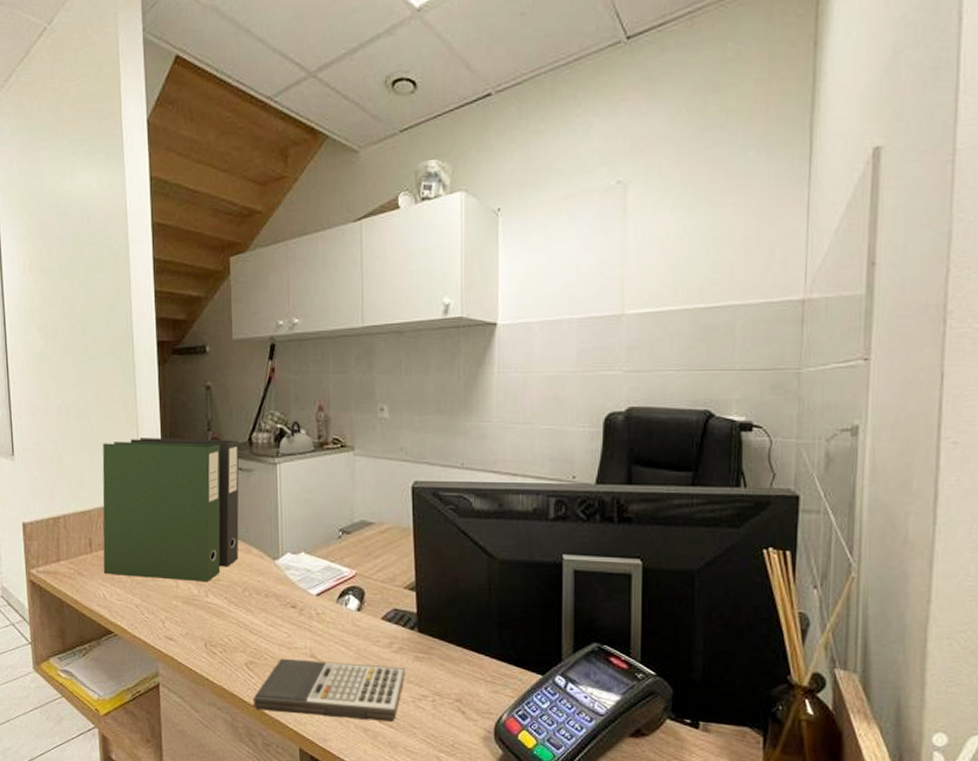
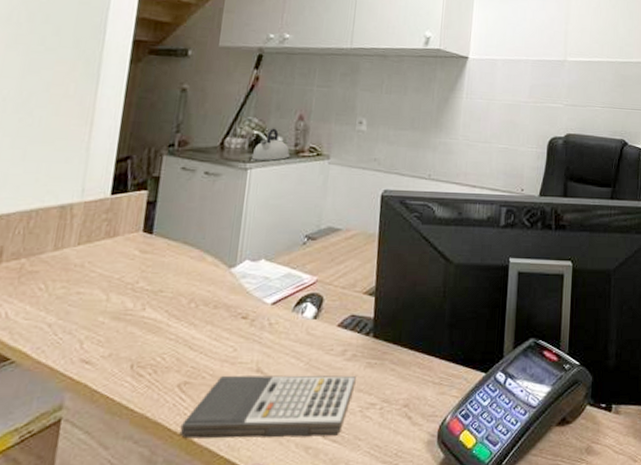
binder: present [102,438,240,583] -> none [11,136,210,295]

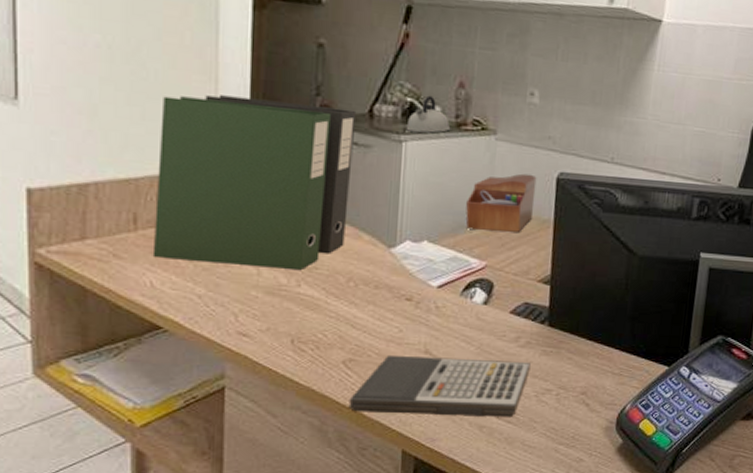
binder: none [11,136,210,295] -> present [152,95,357,271]
sewing box: none [300,192,364,247] -> present [465,173,537,232]

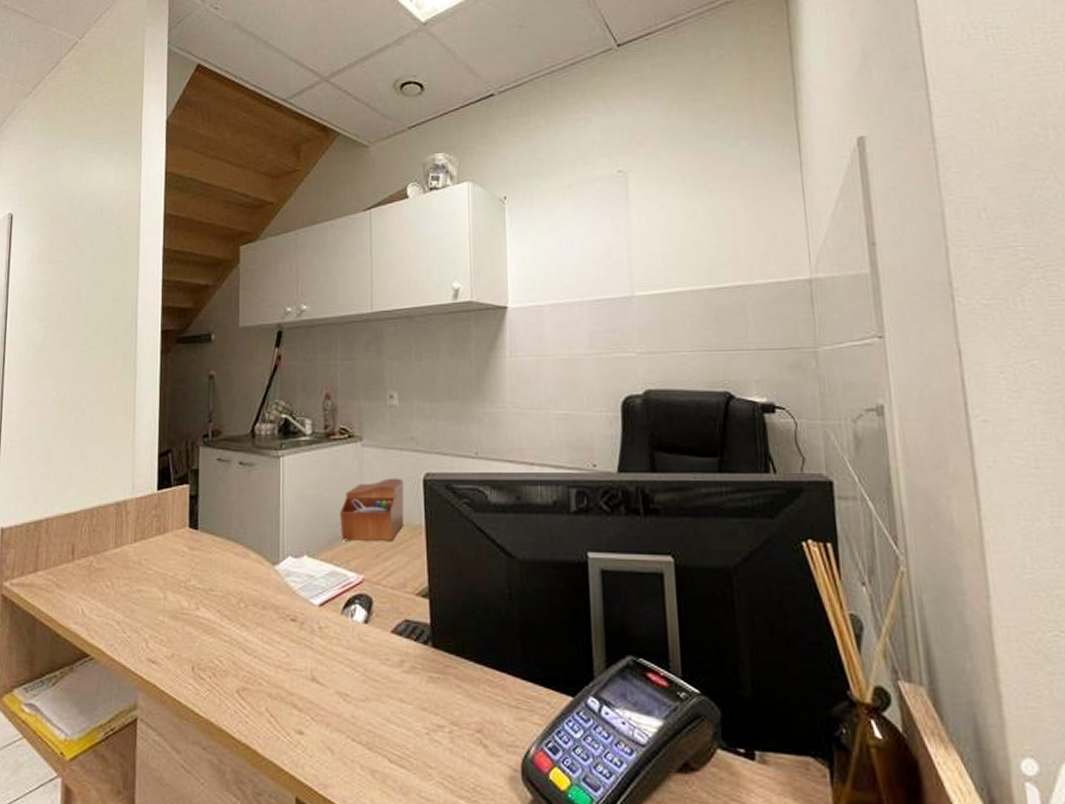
binder: present [152,95,357,271] -> none [84,431,241,593]
calculator: present [348,354,531,417] -> none [243,682,418,760]
kettle: present [406,95,451,134] -> none [282,410,321,446]

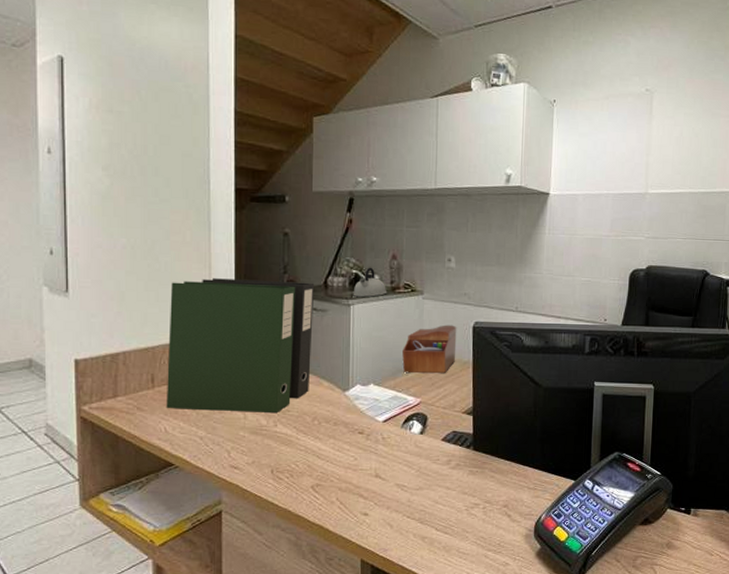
binder: none [84,431,241,593] -> present [166,278,315,414]
kettle: none [282,410,321,446] -> present [353,267,388,297]

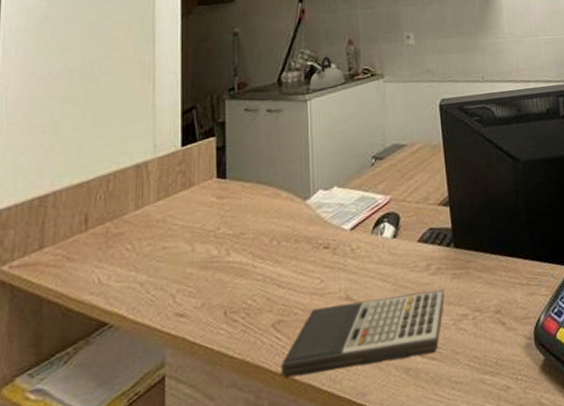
binder: present [166,278,315,414] -> none [100,82,268,253]
calculator: none [317,479,461,529] -> present [280,289,445,379]
sewing box: present [402,325,457,373] -> none [366,106,425,168]

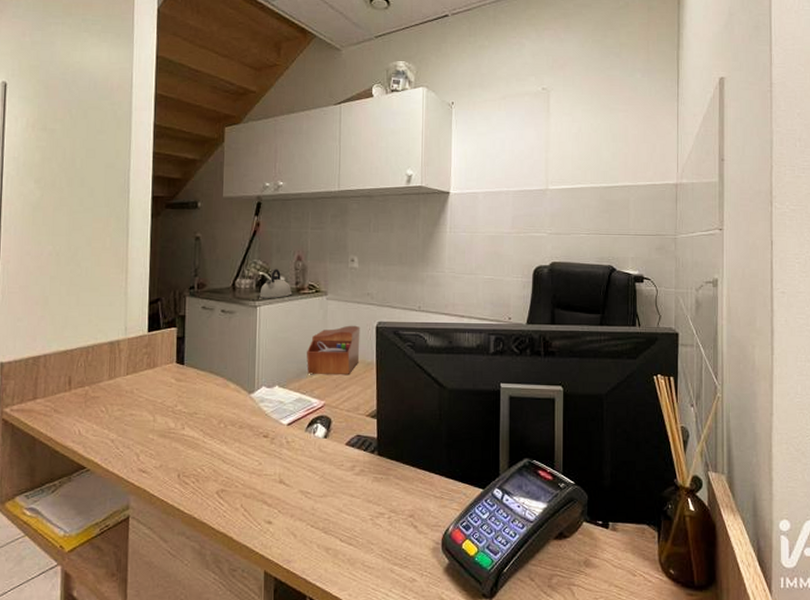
calculator: present [280,289,445,379] -> none [221,485,365,539]
sewing box: none [366,106,425,168] -> present [307,325,360,374]

